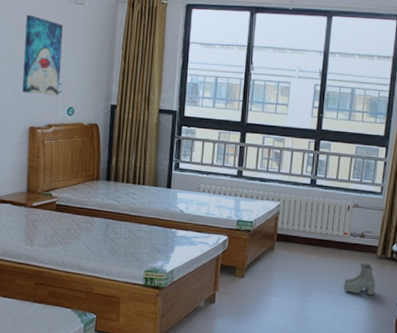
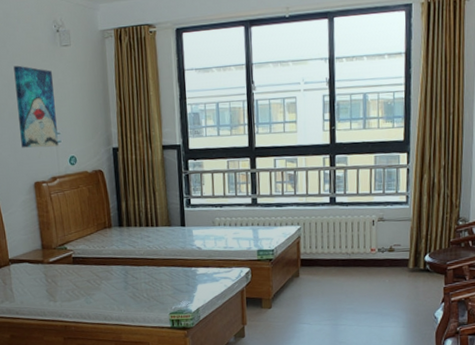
boots: present [344,263,376,296] -> none [376,278,410,312]

